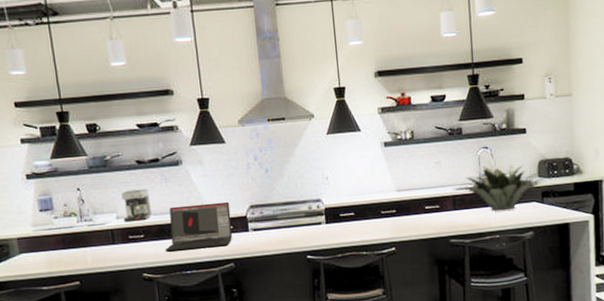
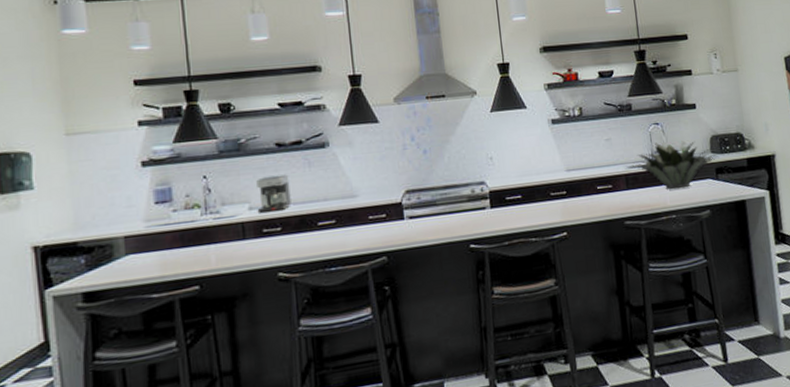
laptop: present [165,201,233,252] -> none [305,186,385,247]

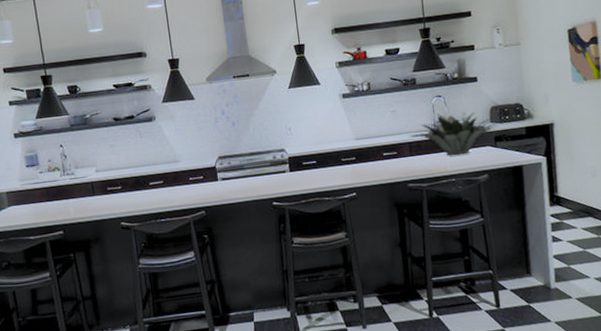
coffee maker: present [256,174,291,213] -> none [100,143,128,175]

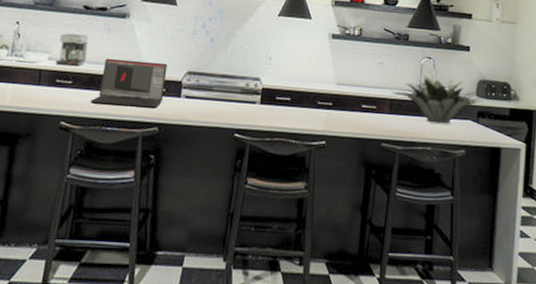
coffee maker: none [100,143,128,175] -> present [55,33,89,66]
laptop: none [141,153,203,202] -> present [90,58,168,108]

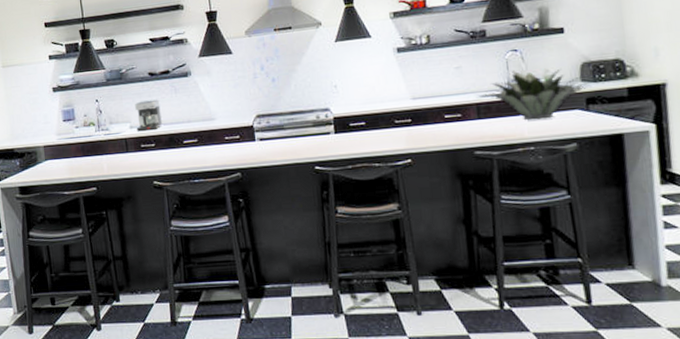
laptop: present [90,58,168,108] -> none [174,111,239,161]

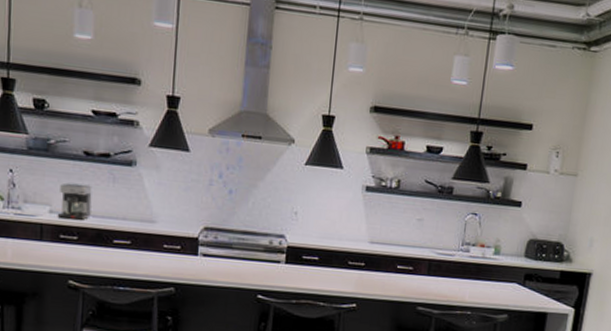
plant: present [475,69,593,121] -> none [430,233,533,287]

